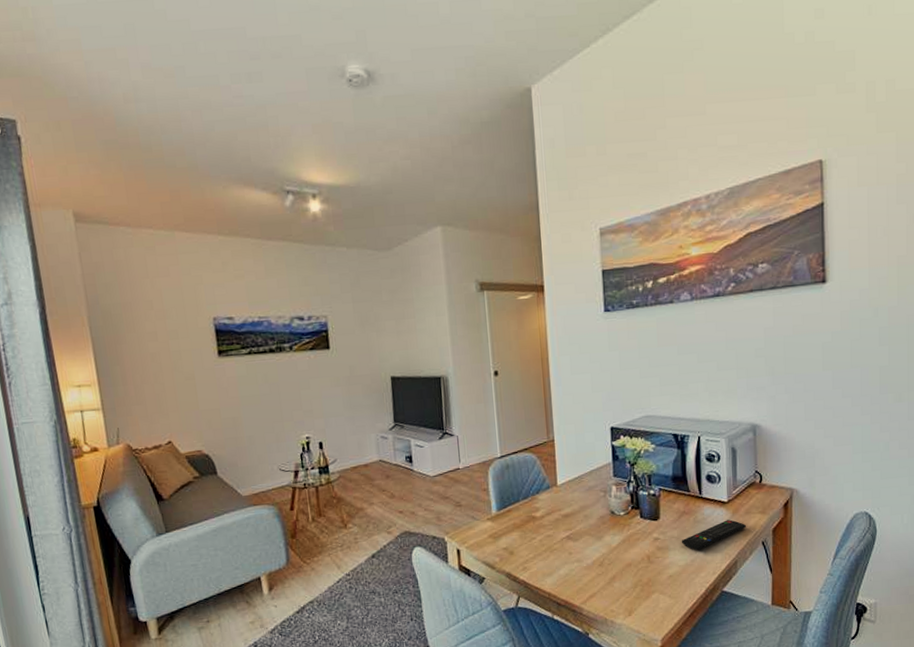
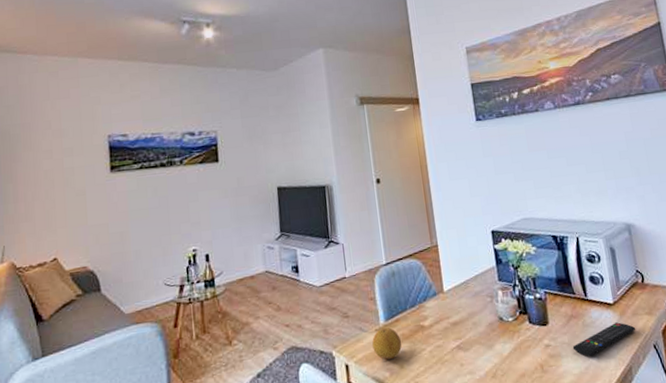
fruit: none [483,517,512,546] -> present [372,327,402,360]

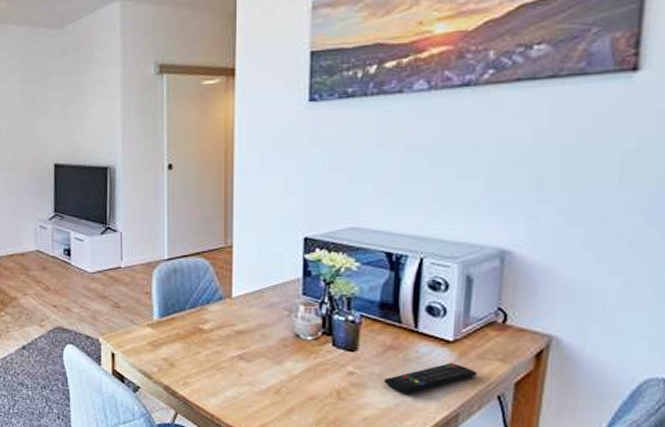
fruit: present [372,327,402,360] -> none [143,324,174,355]

